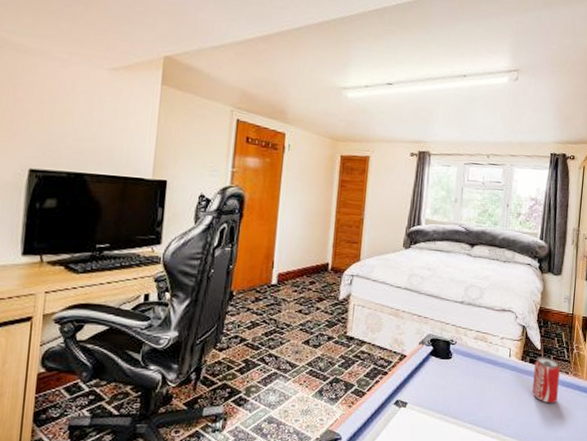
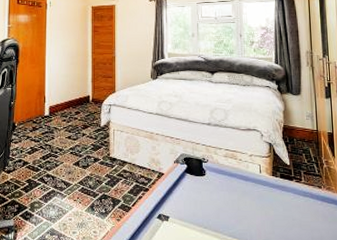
beverage can: present [532,356,560,404] -> none [286,172,315,217]

